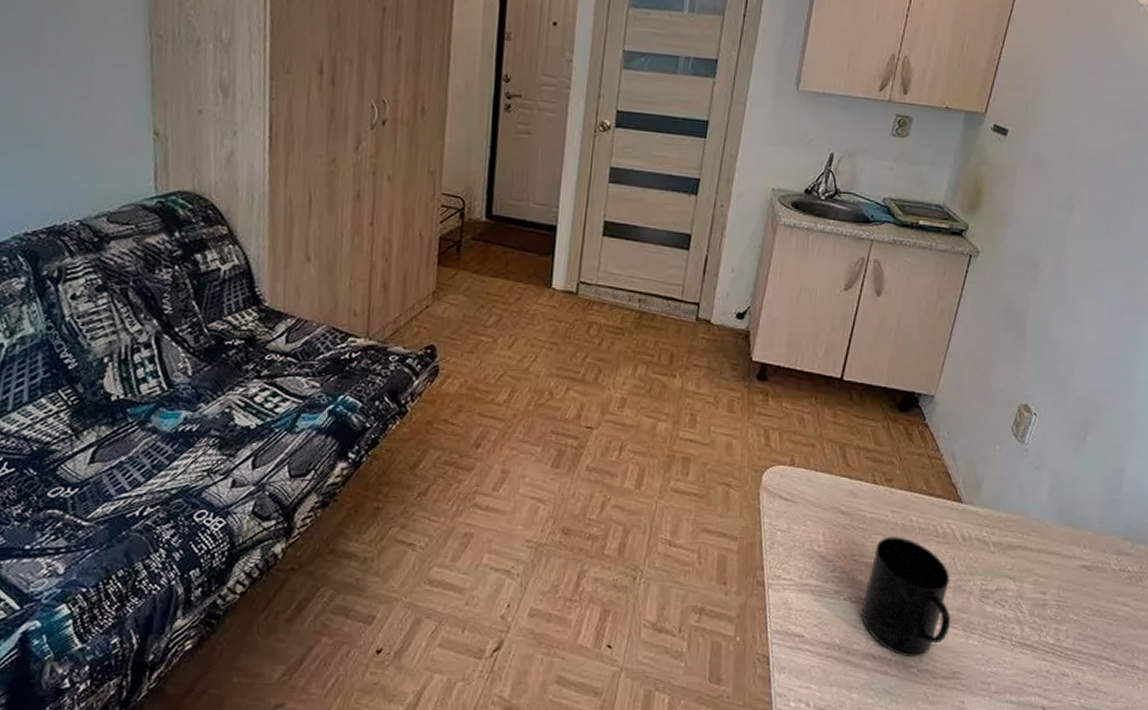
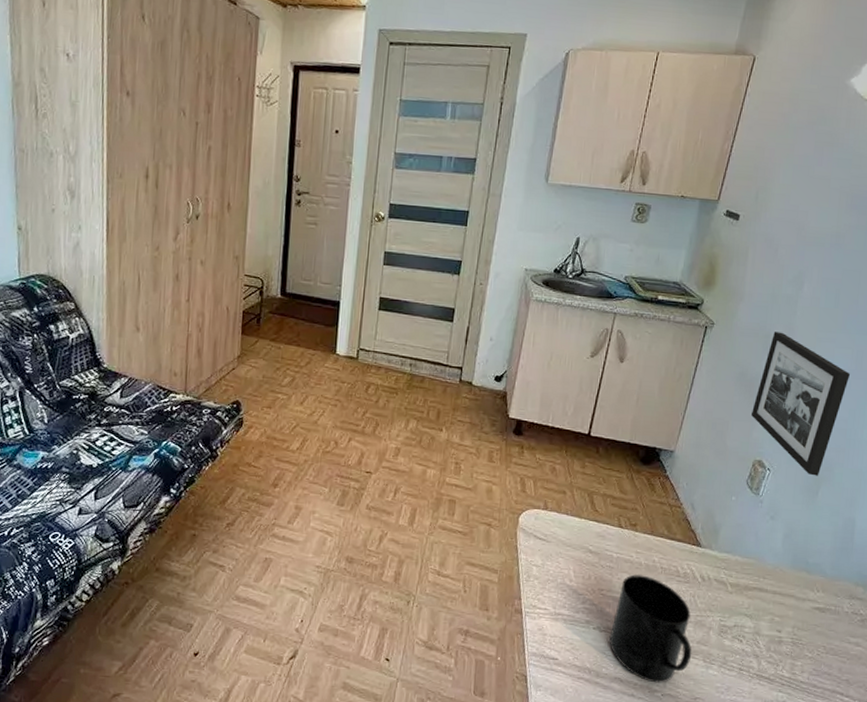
picture frame: none [1018,260,1122,421] -> present [751,331,851,476]

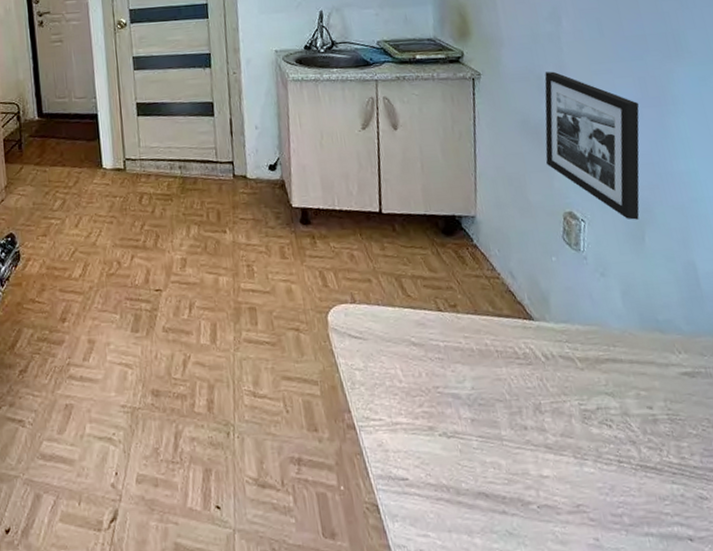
mug: present [609,574,692,683] -> none [458,363,560,493]

